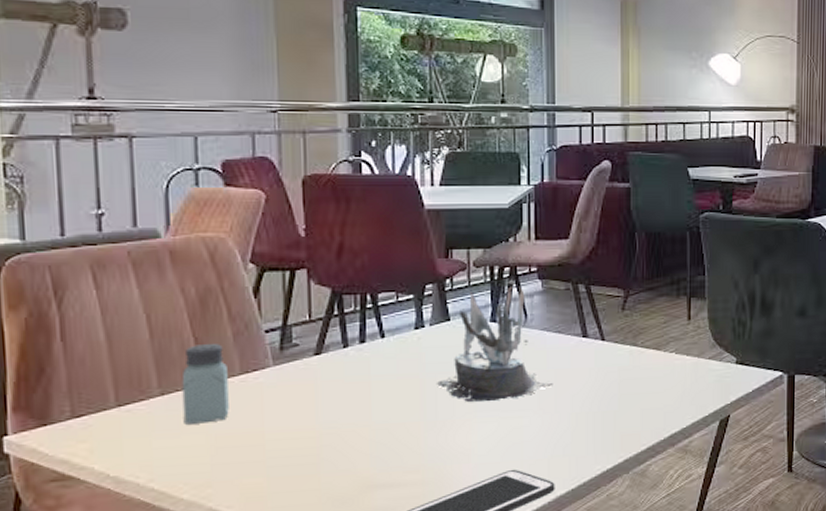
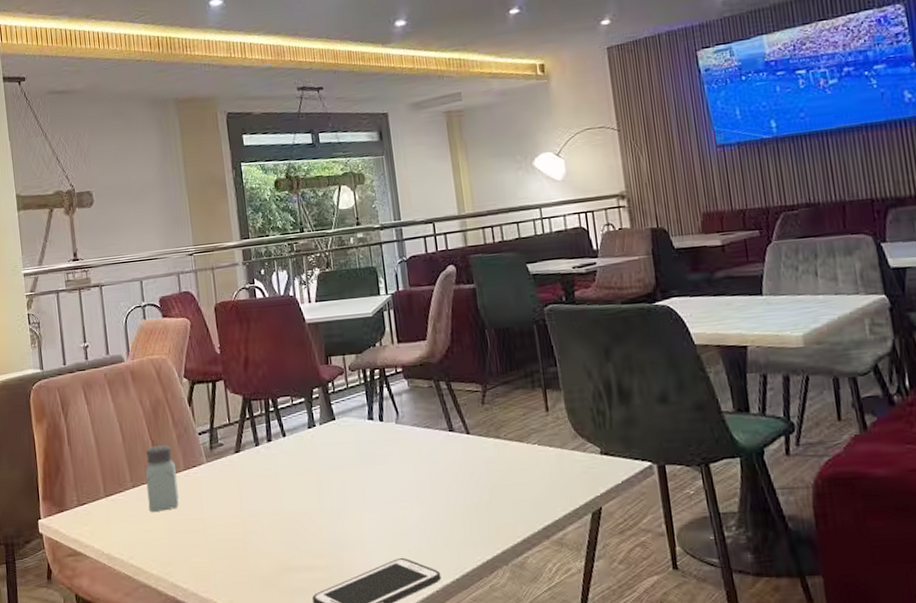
succulent plant: present [436,279,553,402] -> none [329,380,428,494]

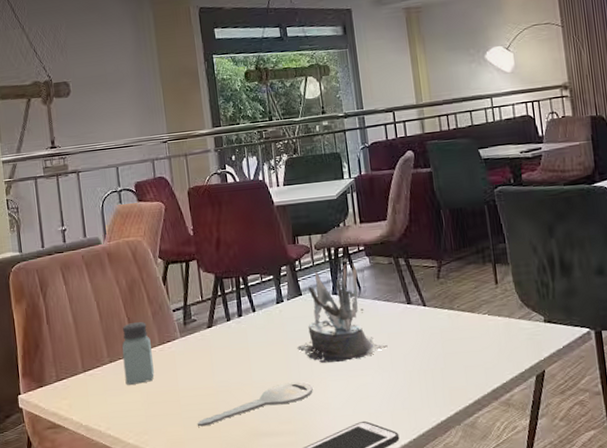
key: none [223,513,347,559] -> present [197,382,313,427]
succulent plant: none [329,380,428,494] -> present [296,257,388,363]

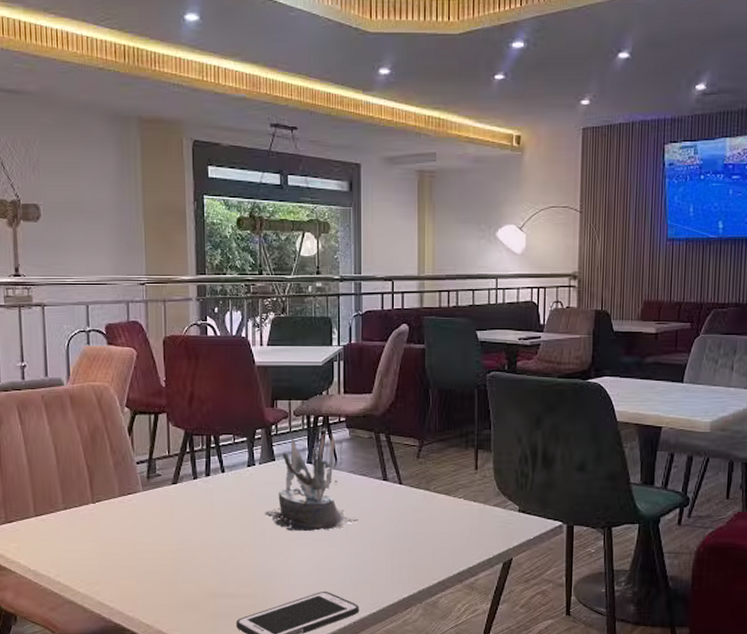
saltshaker: present [122,321,154,385] -> none [78,470,111,534]
key: present [197,382,313,427] -> none [152,547,277,582]

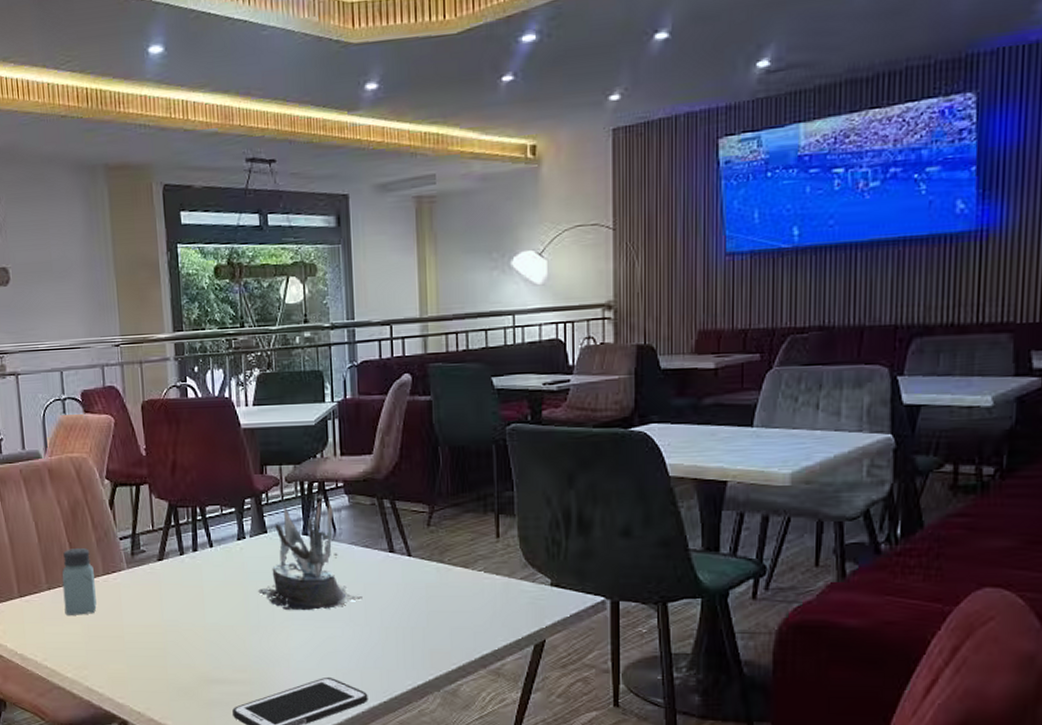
saltshaker: none [78,470,111,534] -> present [62,547,97,615]

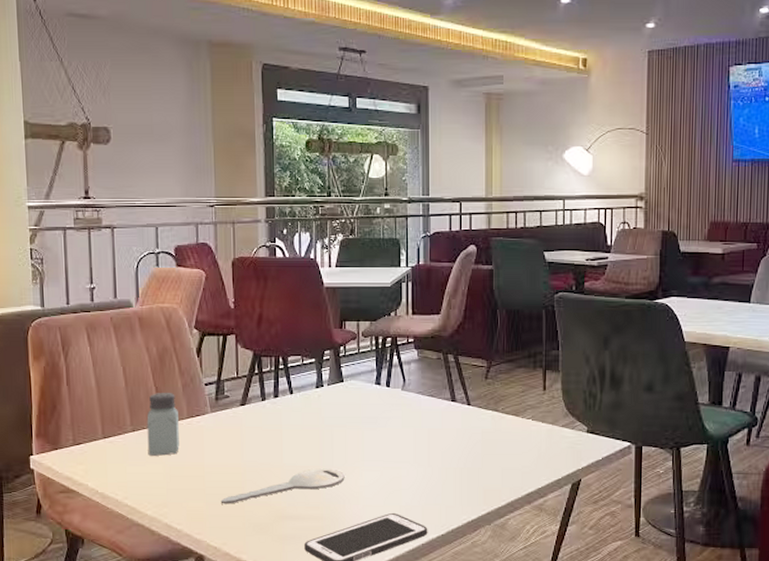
key: none [142,628,273,667] -> present [220,468,345,504]
succulent plant: present [257,494,363,611] -> none [332,348,426,453]

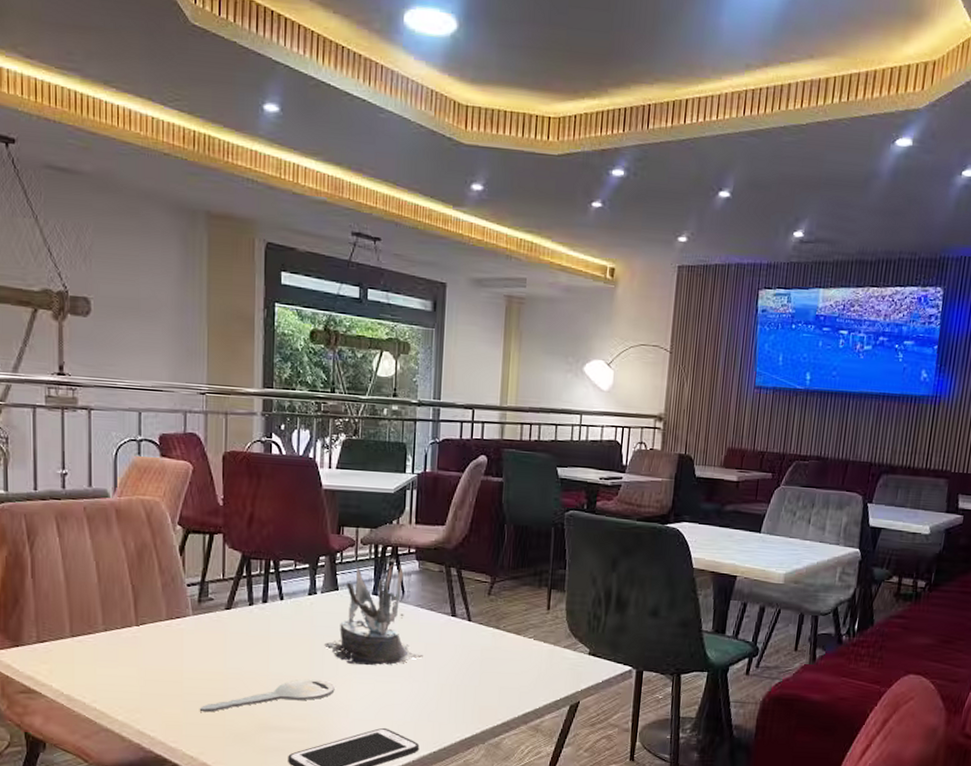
saltshaker: present [146,392,179,456] -> none [121,590,156,659]
succulent plant: none [332,348,426,453] -> present [323,557,423,666]

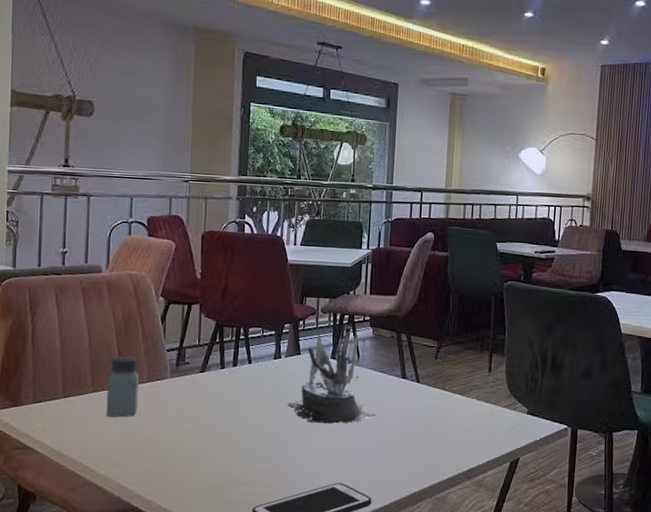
saltshaker: none [121,590,156,659] -> present [106,355,139,417]
key: present [199,679,335,712] -> none [173,436,296,468]

